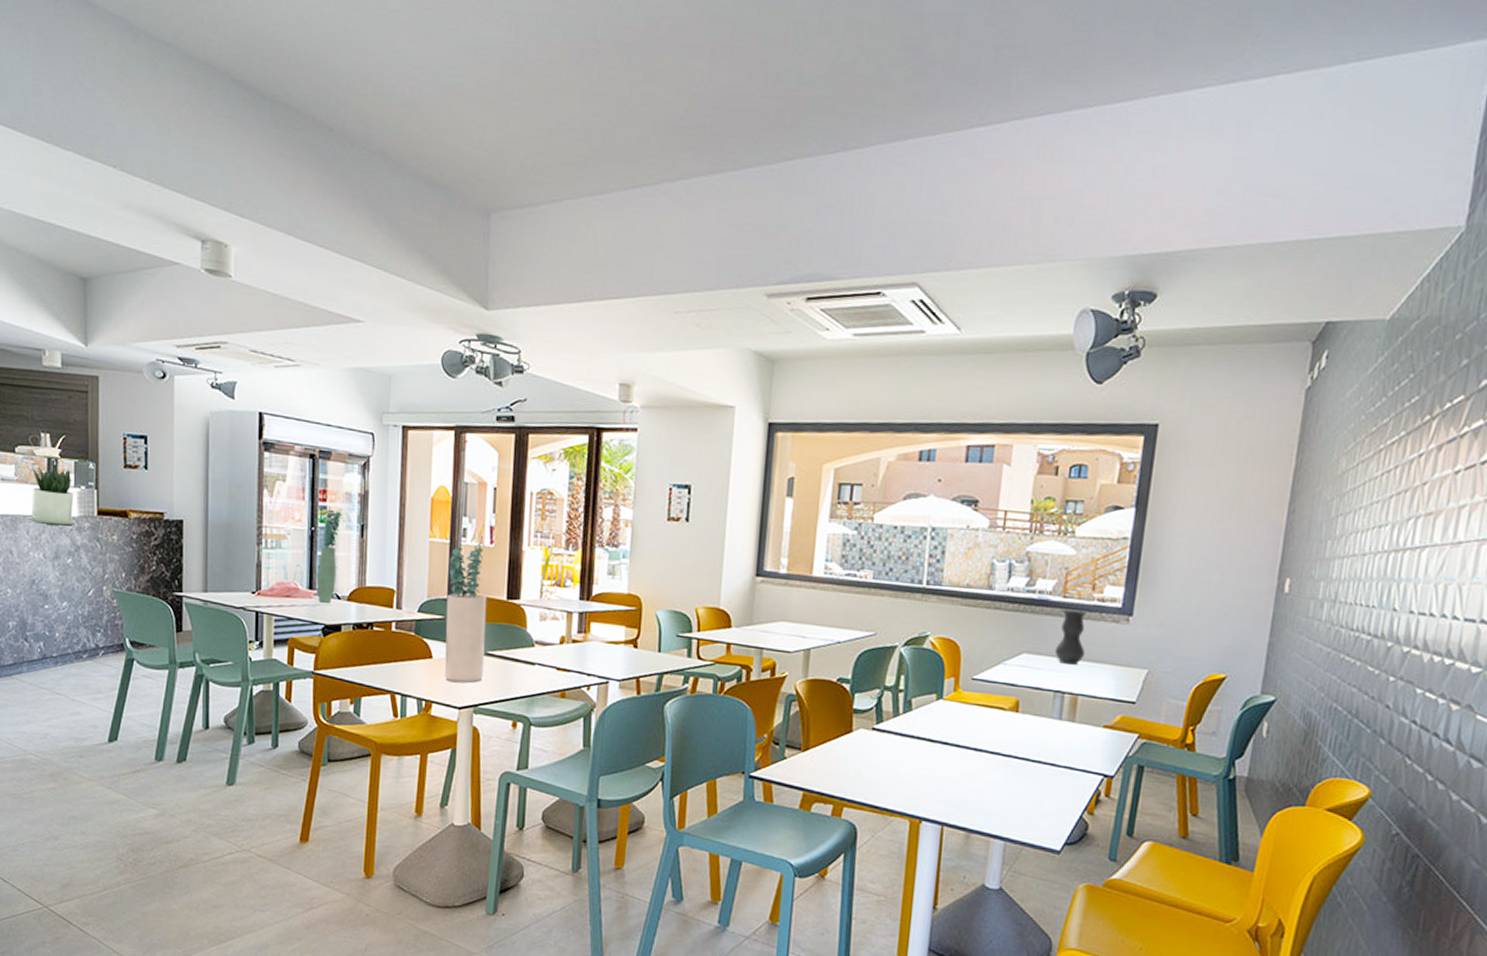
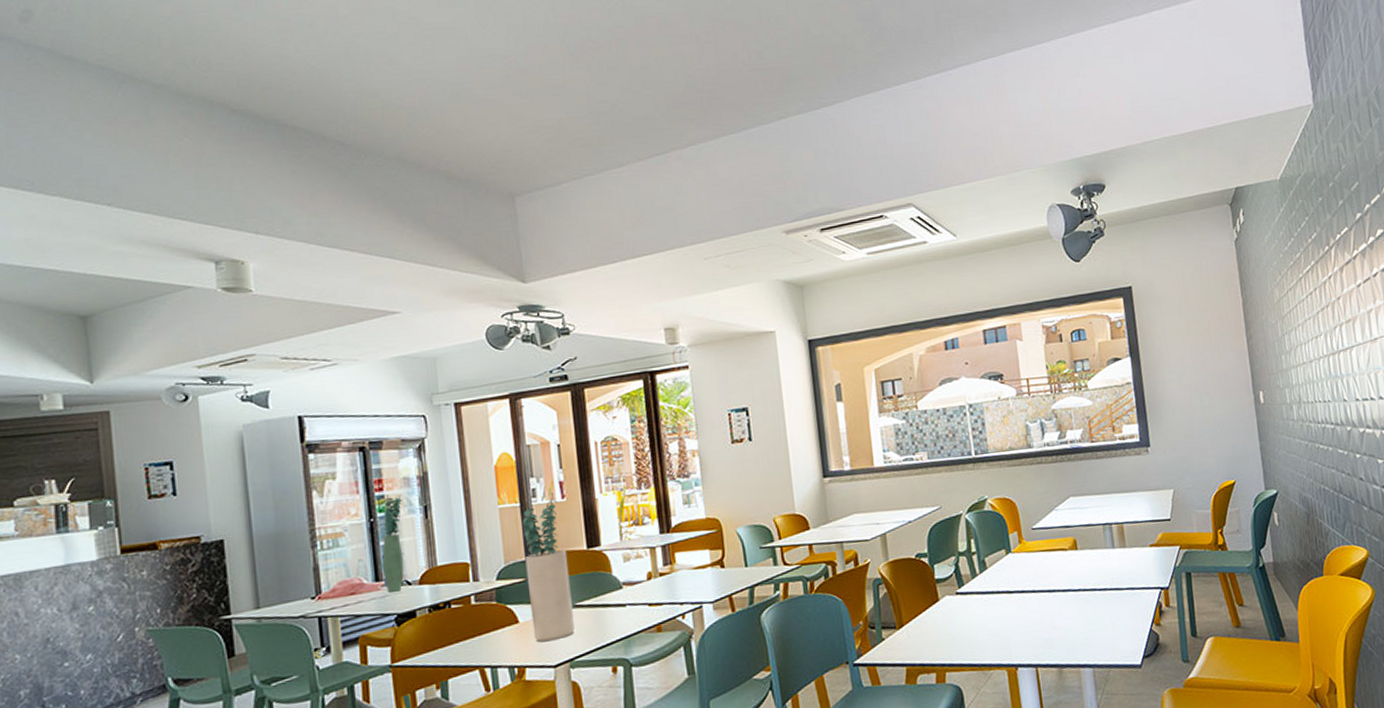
planter: present [26,465,76,526] -> none [33,512,96,576]
vase: present [1054,609,1087,665] -> none [1093,450,1121,499]

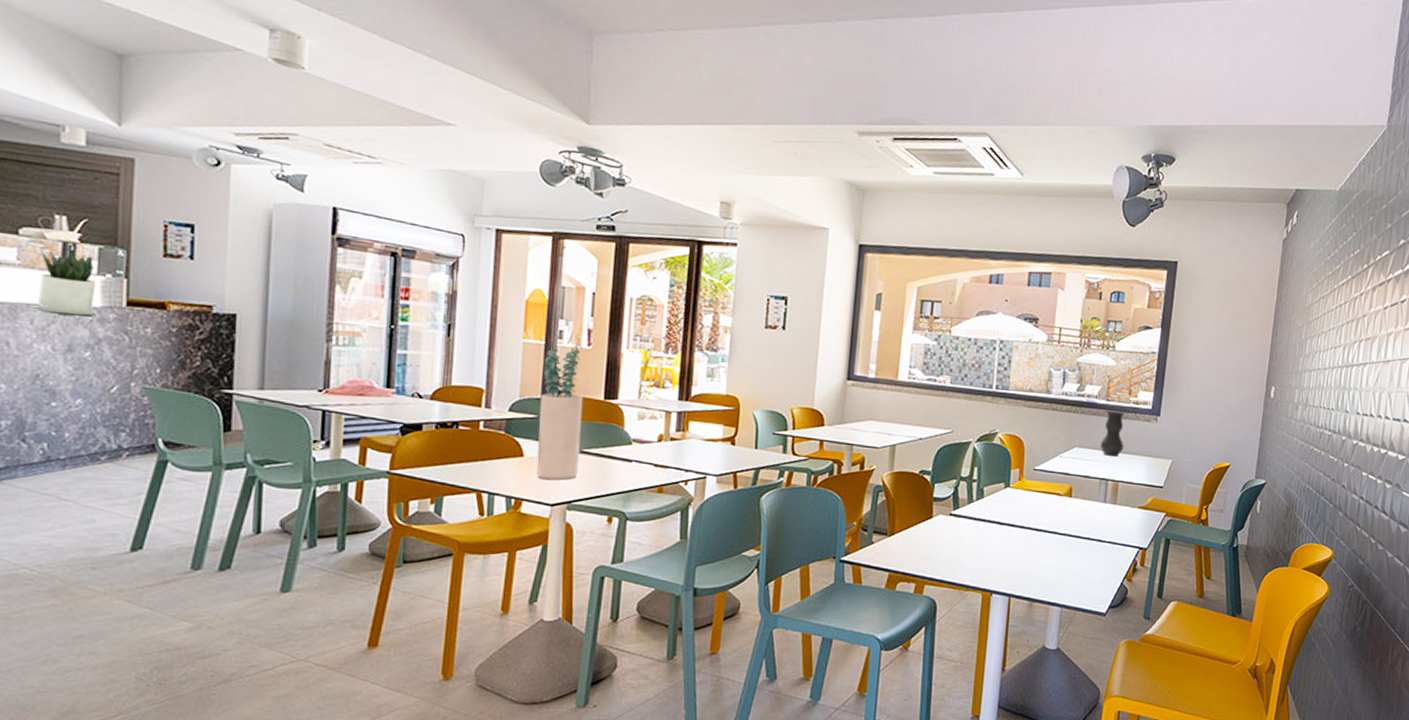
planter: none [33,512,96,576] -> present [31,249,98,317]
vase: present [382,494,405,594] -> none [395,305,427,403]
vase: none [1093,450,1121,499] -> present [1100,410,1125,457]

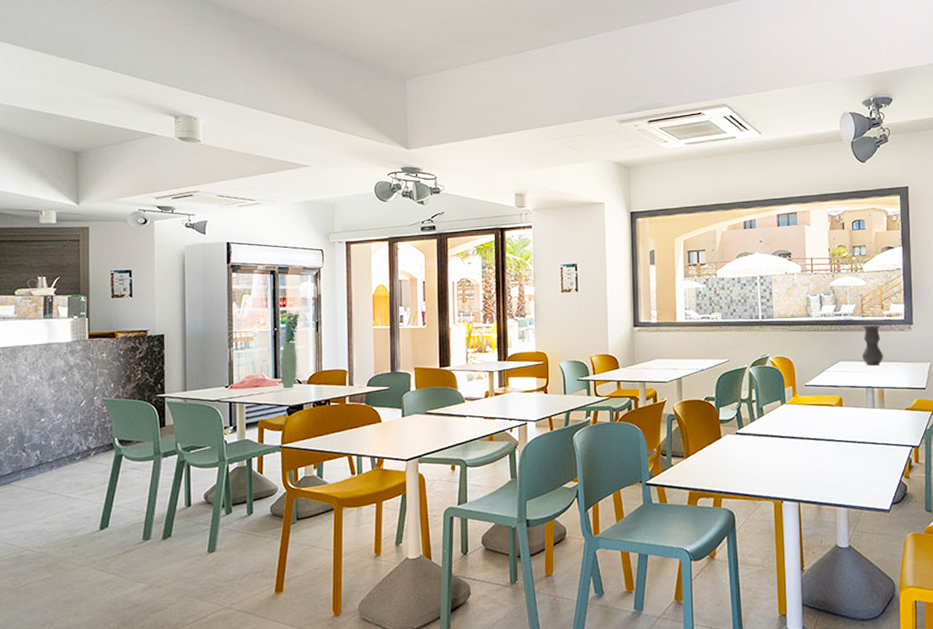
planter: present [31,249,98,317] -> none [25,303,70,351]
vase: none [395,305,427,403] -> present [280,310,300,389]
vase: present [536,338,584,481] -> none [390,320,424,440]

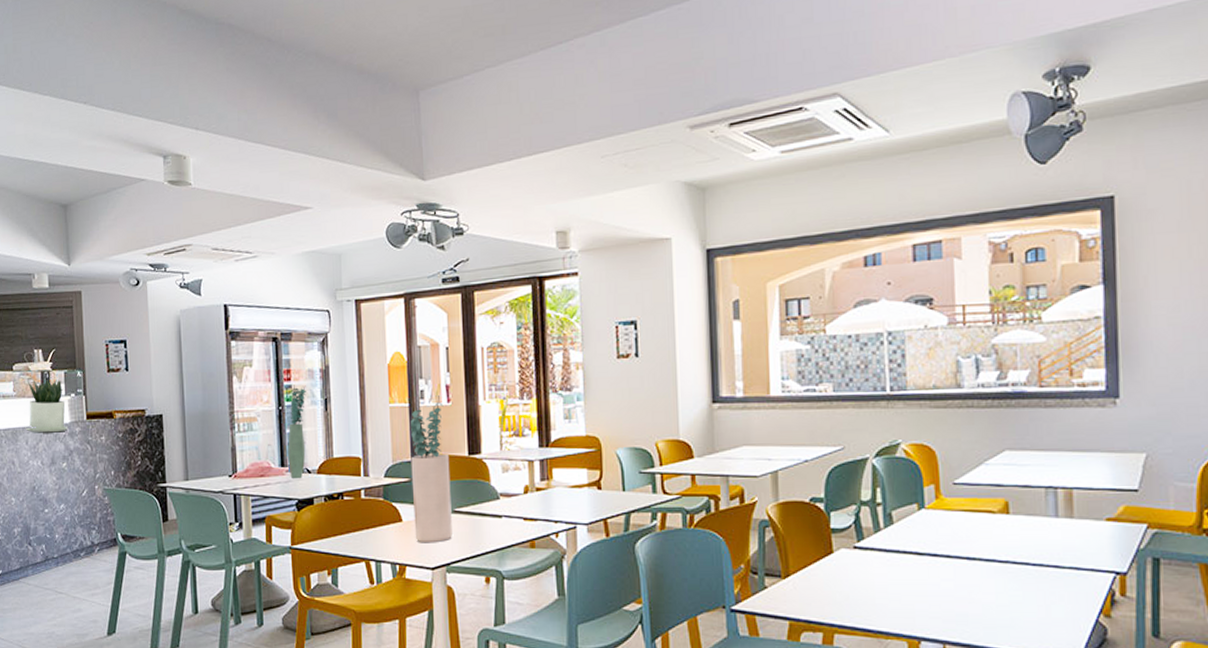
planter: none [25,303,70,351] -> present [25,379,69,433]
vase: none [390,320,424,440] -> present [410,395,452,543]
vase: present [861,325,884,366] -> none [1038,398,1074,457]

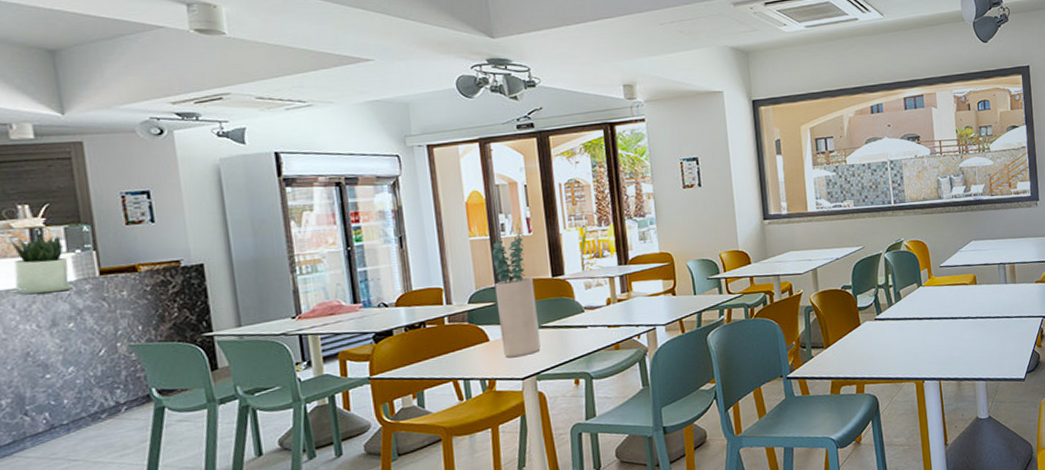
vase: present [287,385,306,480] -> none [359,226,381,315]

